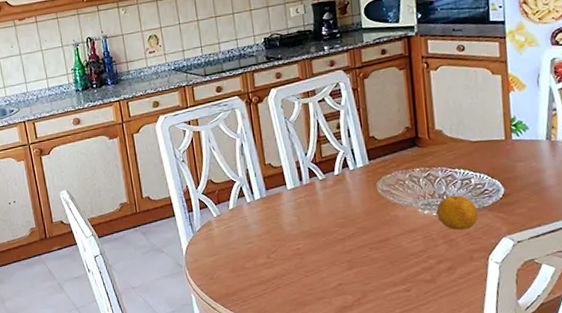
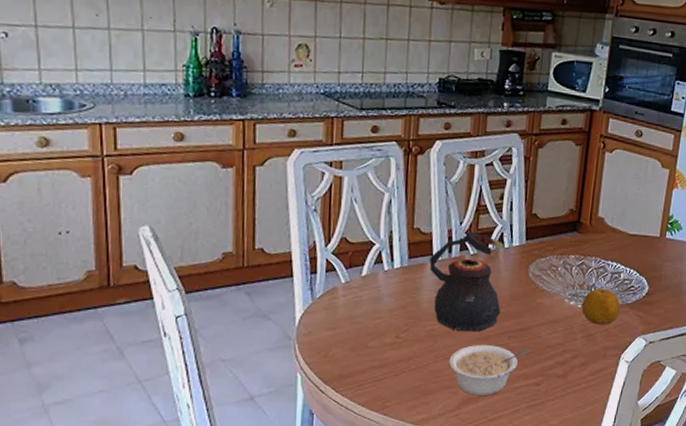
teapot: none [284,160,358,248] -> present [429,231,504,332]
legume: none [318,257,393,304] -> present [449,345,530,396]

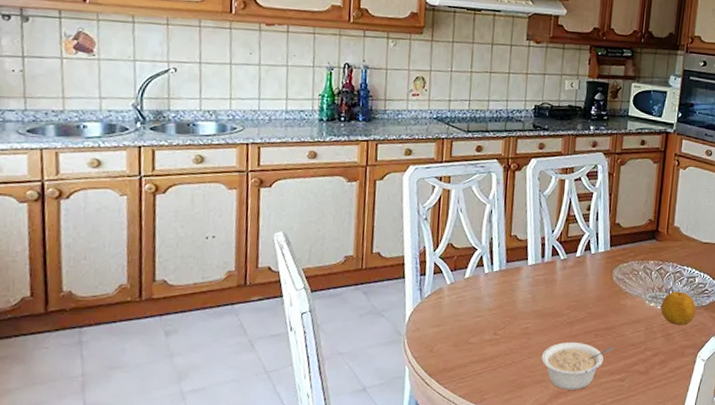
teapot: present [429,231,504,332] -> none [525,238,590,330]

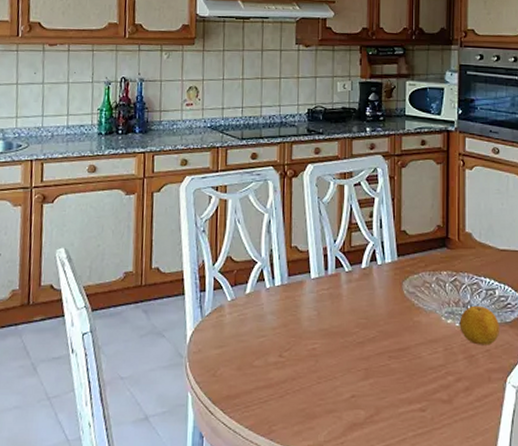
legume: present [541,342,615,390] -> none [331,365,412,421]

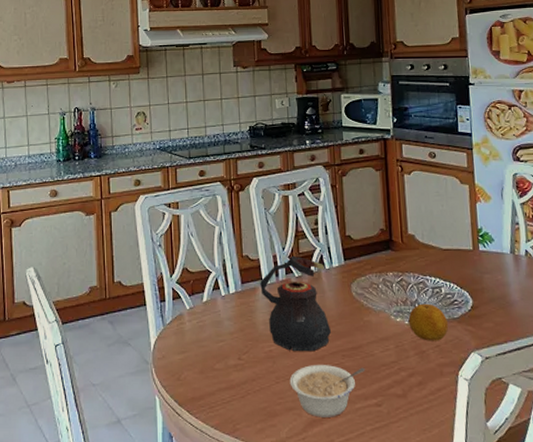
teapot: none [308,248,379,352] -> present [260,255,332,352]
legume: none [331,365,412,421] -> present [289,365,366,417]

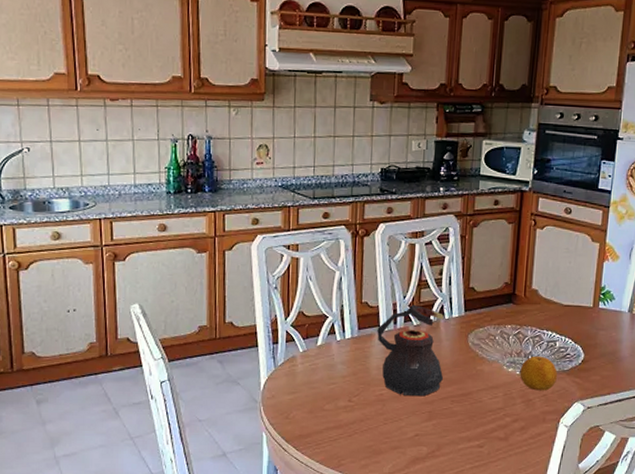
legume: present [289,365,366,417] -> none [397,409,472,456]

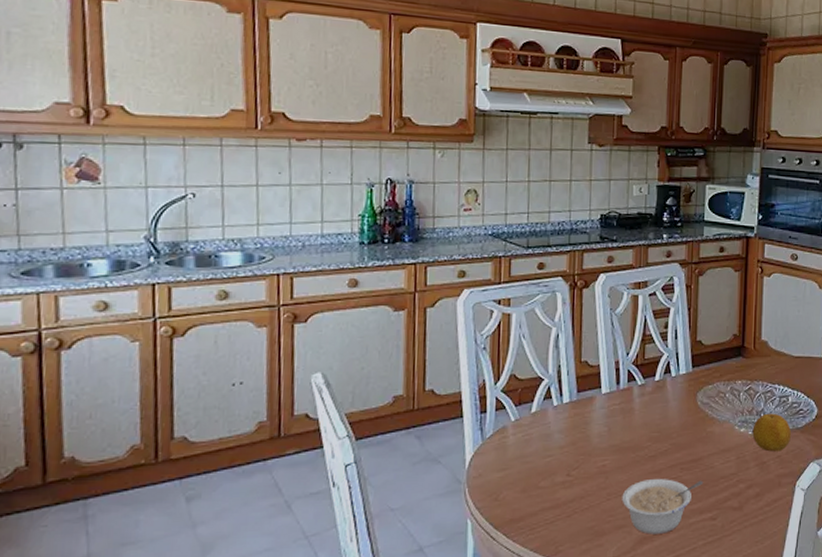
teapot: present [377,304,444,397] -> none [598,361,672,466]
legume: none [397,409,472,456] -> present [622,479,703,534]

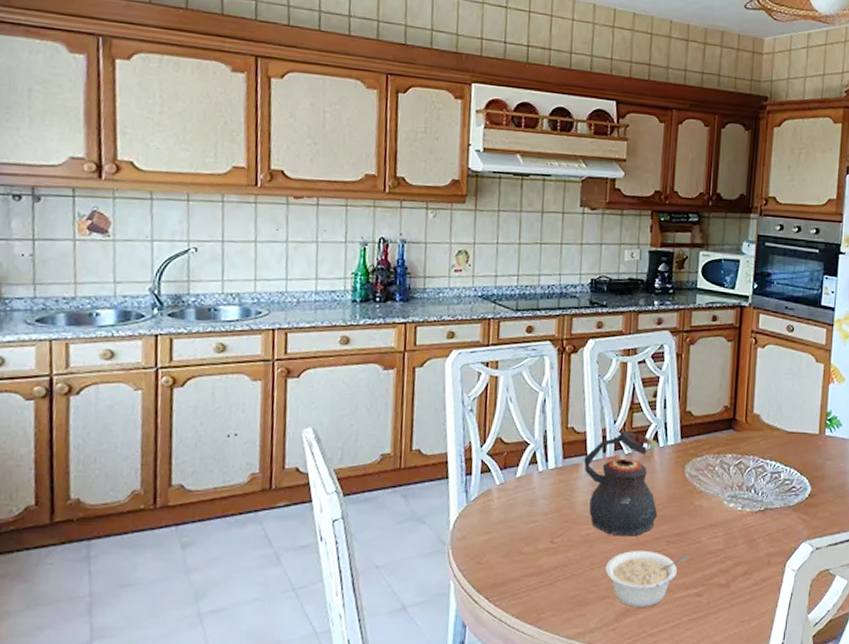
teapot: none [598,361,672,466] -> present [584,430,658,537]
fruit: present [752,413,792,452] -> none [741,489,783,529]

